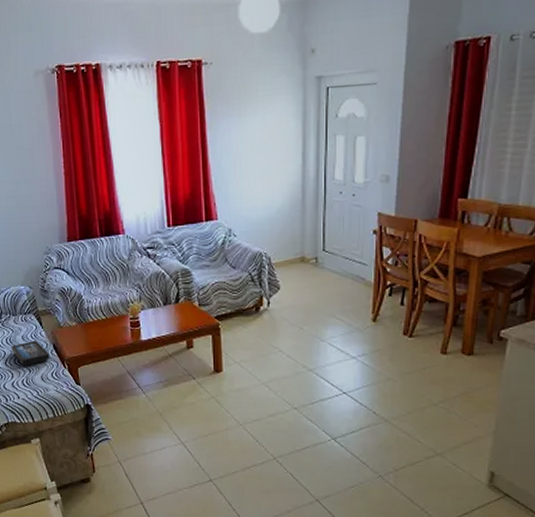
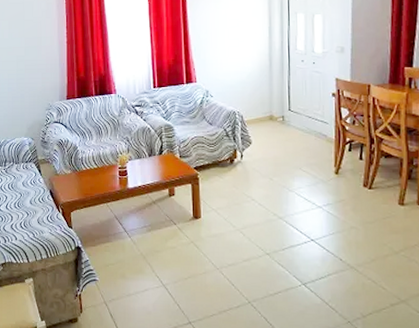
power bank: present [11,341,50,366] -> none [13,187,46,210]

